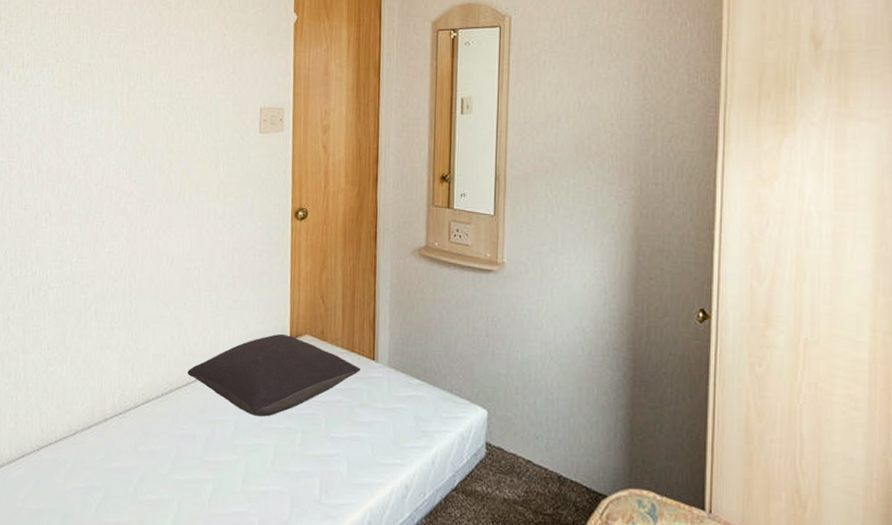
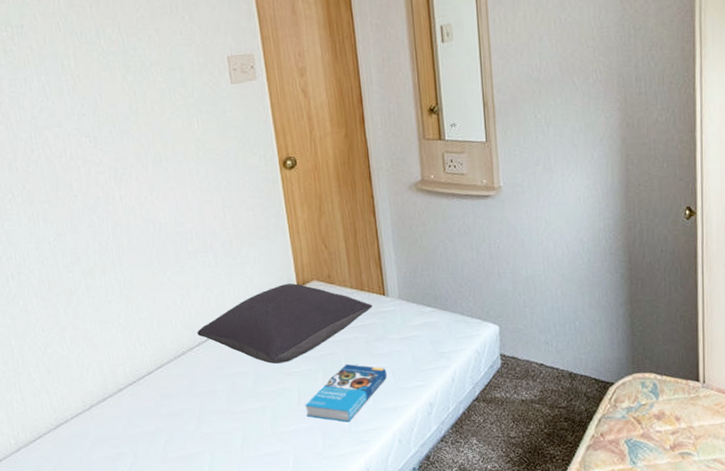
book: none [278,427,366,492] -> present [305,363,387,422]

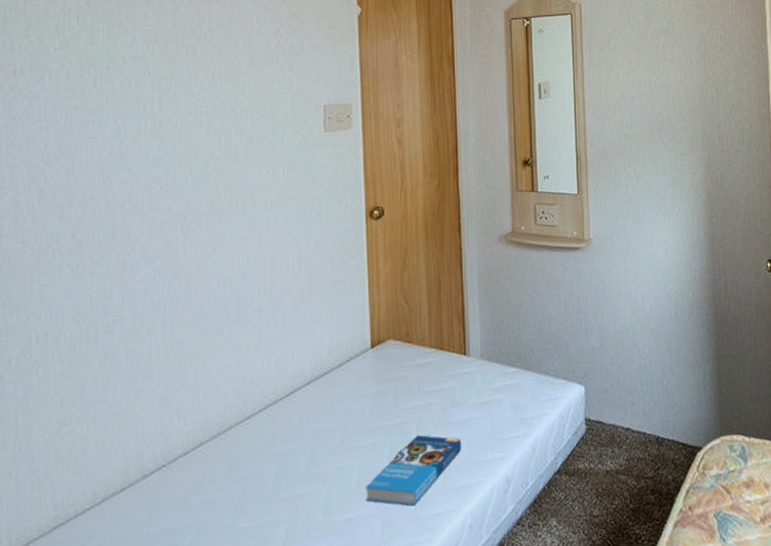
pillow: present [197,283,372,364] -> none [250,342,451,438]

